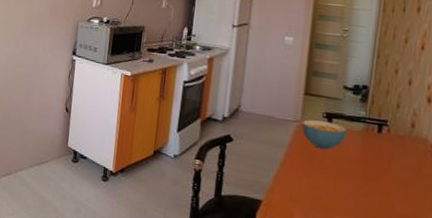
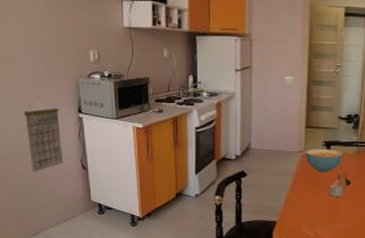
calendar: none [19,35,56,109] -> present [23,96,63,172]
teapot: none [327,149,357,182] -> present [328,171,352,197]

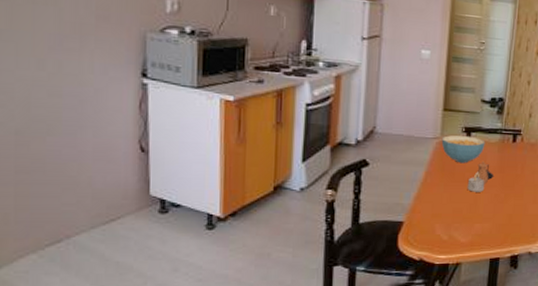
calendar: present [23,96,63,172] -> none [55,52,113,155]

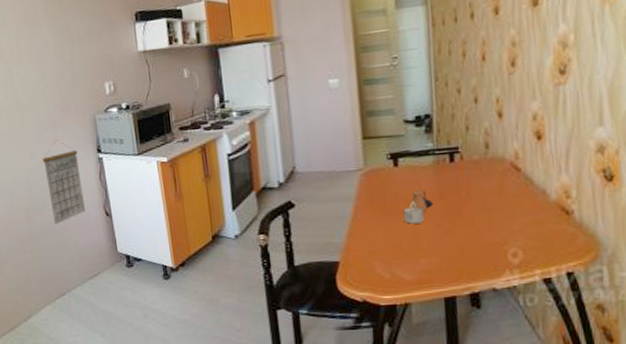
calendar: none [55,52,113,155] -> present [42,139,85,224]
cereal bowl: present [441,135,485,164] -> none [365,162,417,194]

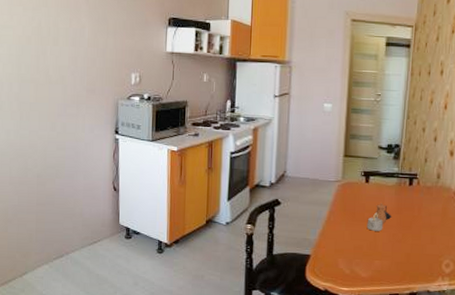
calendar: present [42,139,85,224] -> none [61,116,97,192]

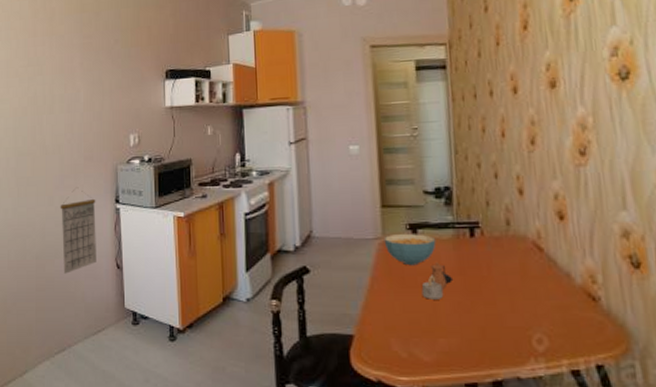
calendar: none [61,116,97,192] -> present [60,187,96,274]
cereal bowl: none [342,179,383,205] -> present [384,234,436,266]

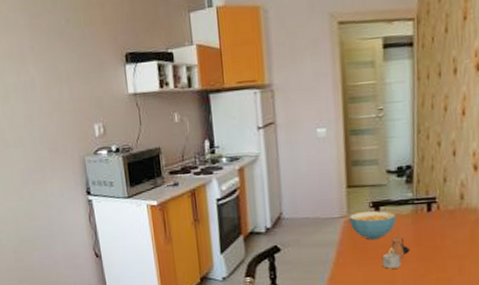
calendar: present [60,187,96,274] -> none [30,180,75,265]

